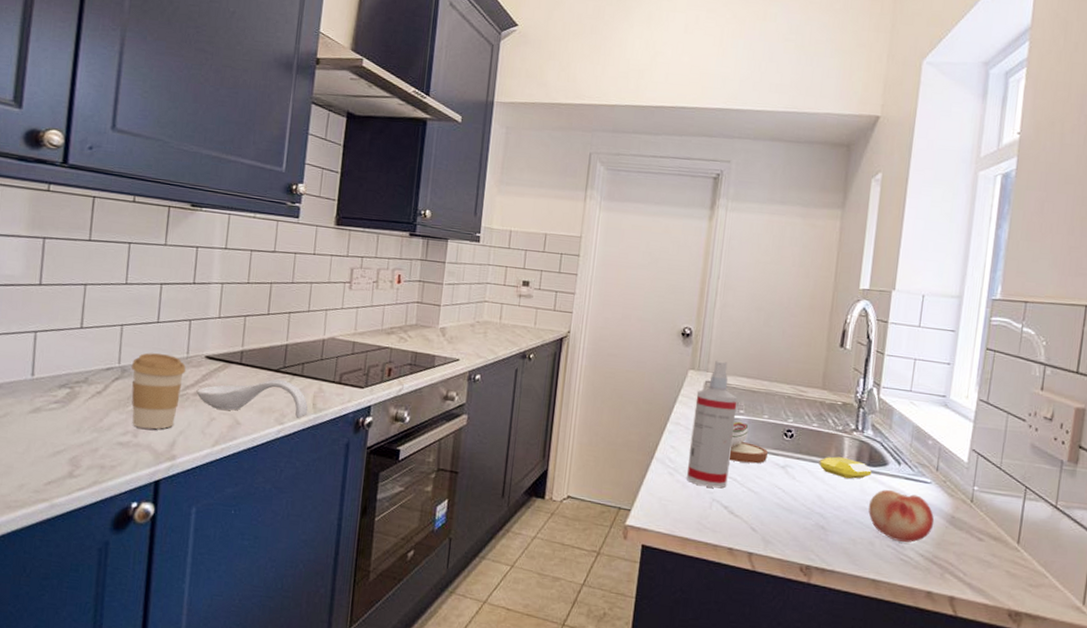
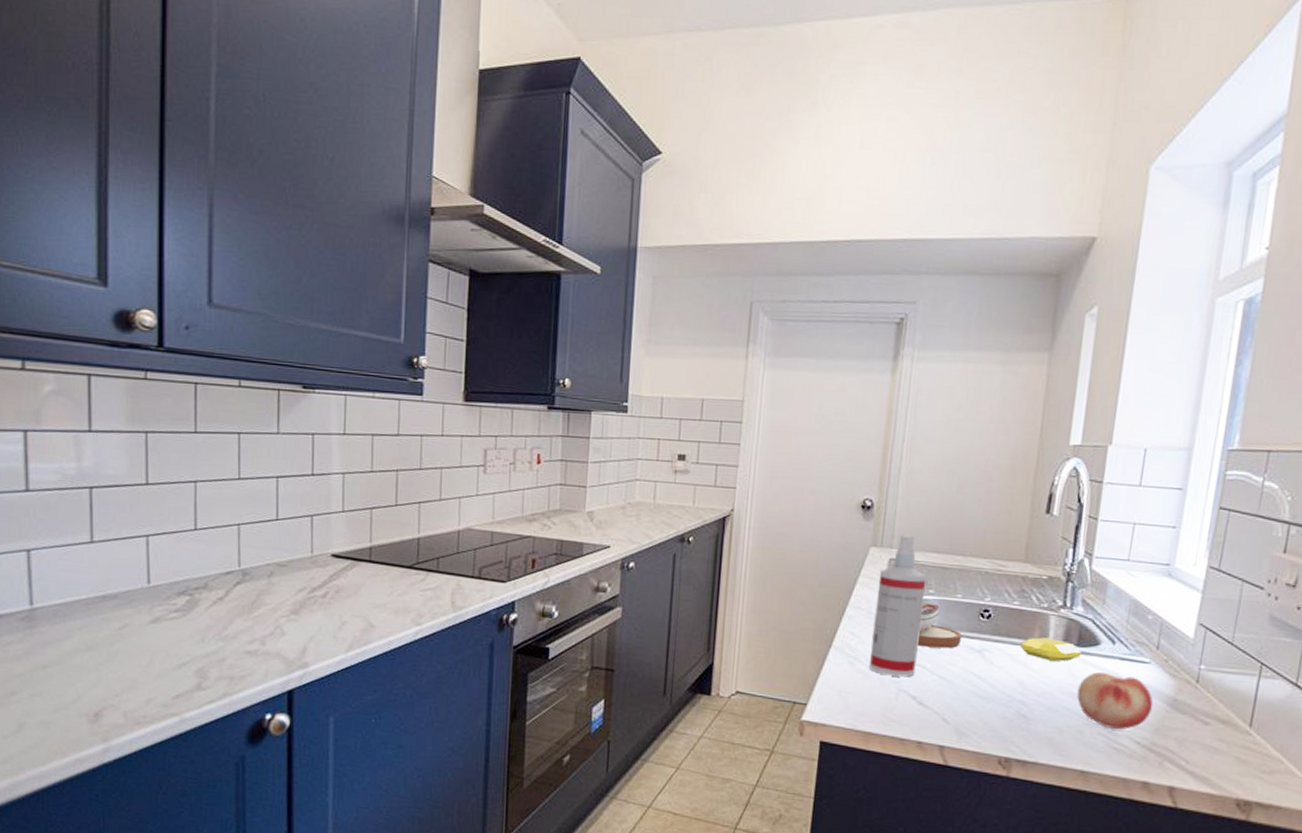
coffee cup: present [131,352,186,430] -> none [252,553,312,636]
spoon rest: present [196,379,308,418] -> none [324,576,447,618]

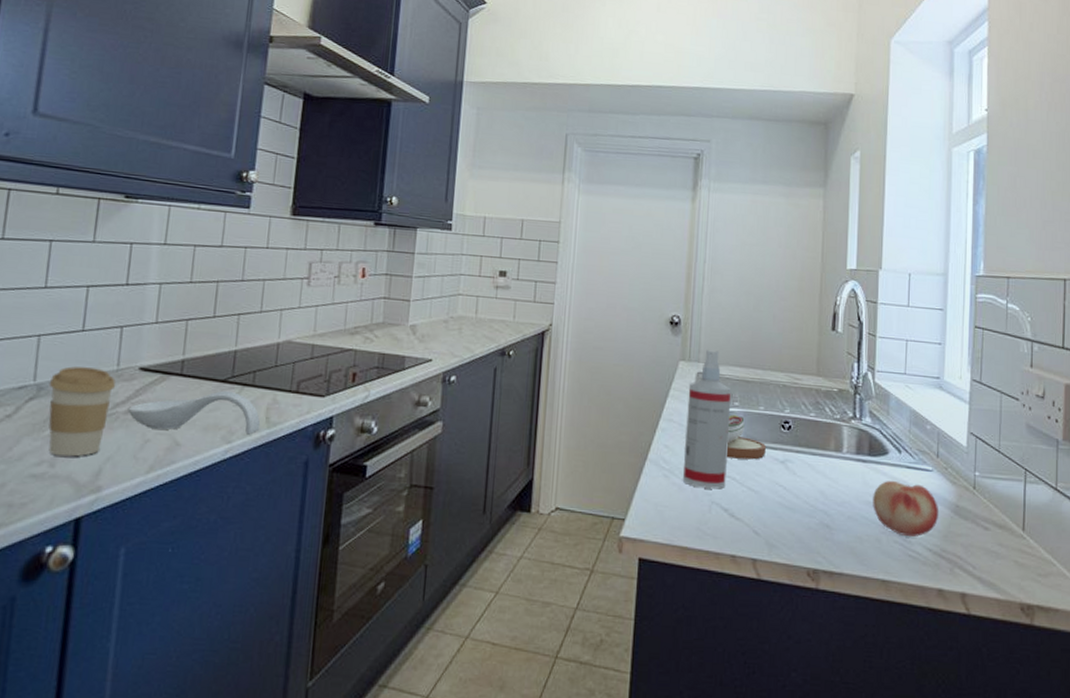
coffee cup: none [252,553,312,636] -> present [48,366,116,457]
spoon rest: none [324,576,447,618] -> present [127,390,261,435]
soap bar: present [1020,637,1082,662] -> none [819,447,873,472]

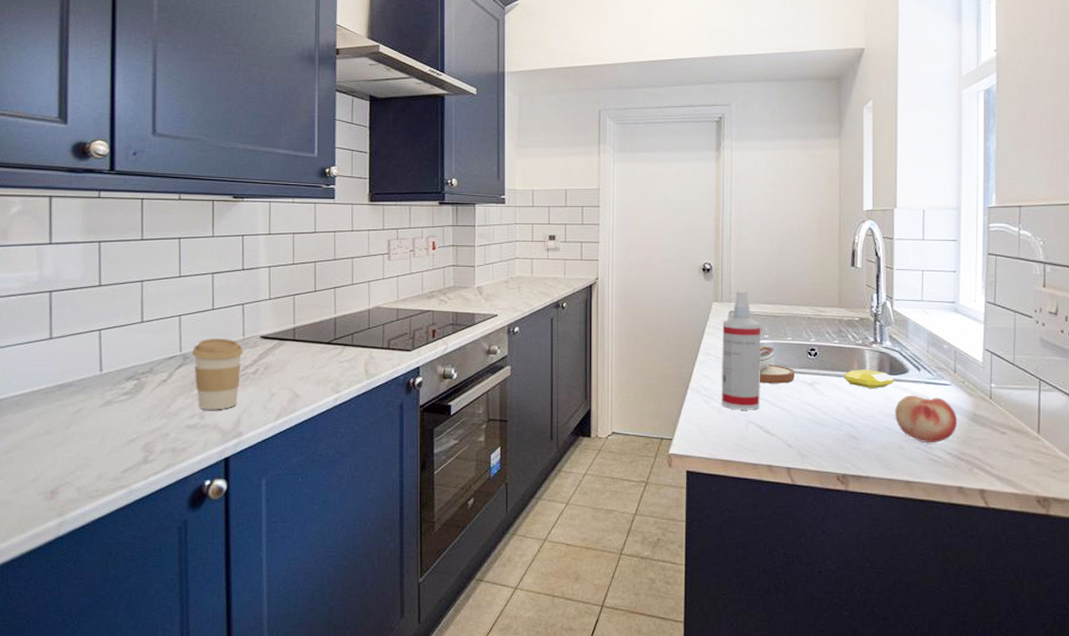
spoon rest: present [127,390,261,435] -> none [255,350,361,386]
soap bar: none [819,447,873,472] -> present [844,369,894,389]

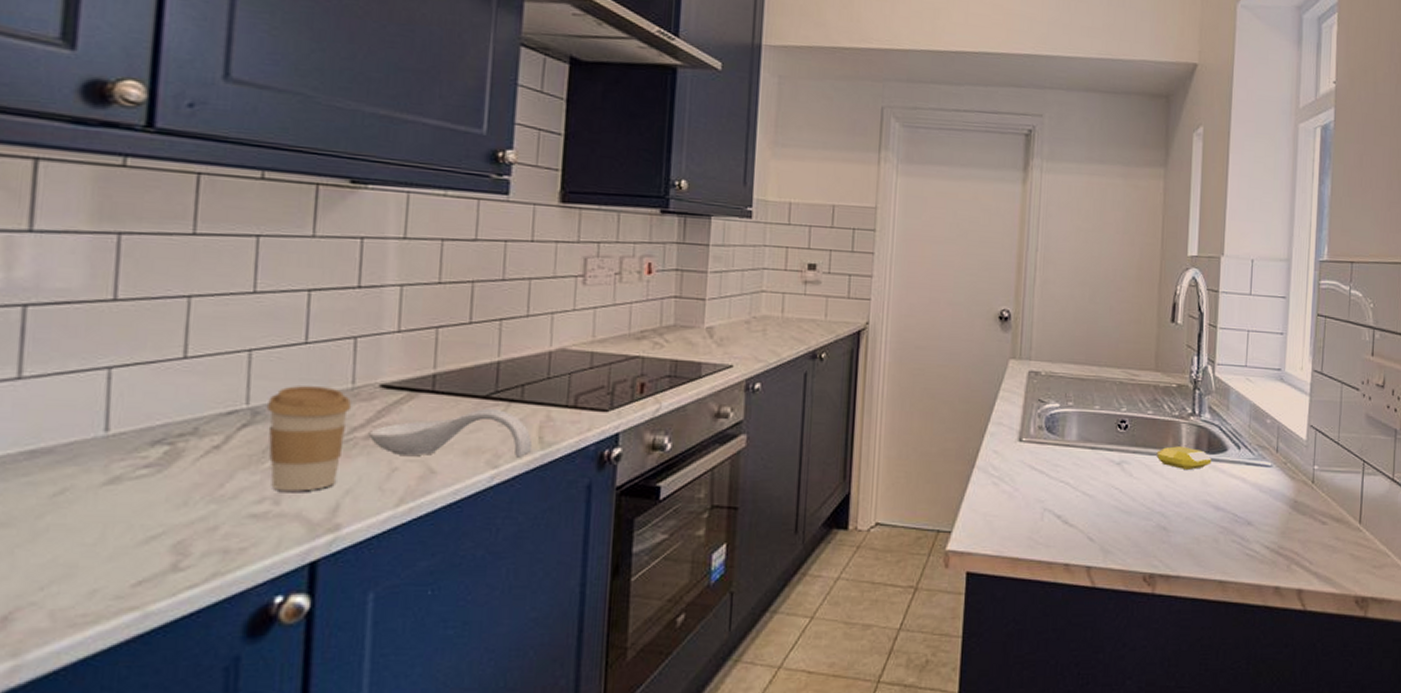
spoon rest: none [255,350,361,386] -> present [368,408,533,458]
spray bottle: present [722,291,761,410] -> none [1014,347,1066,495]
soap dish: present [759,346,795,384] -> none [1059,415,1101,463]
fruit: present [895,395,958,443] -> none [1211,477,1278,534]

